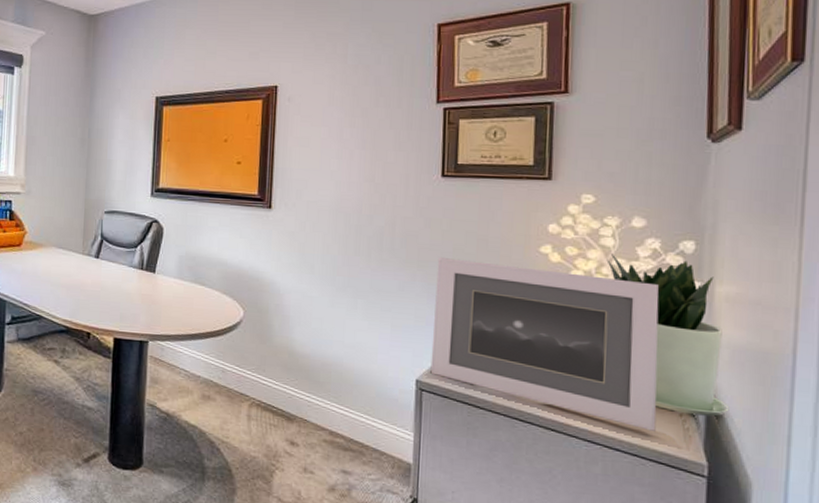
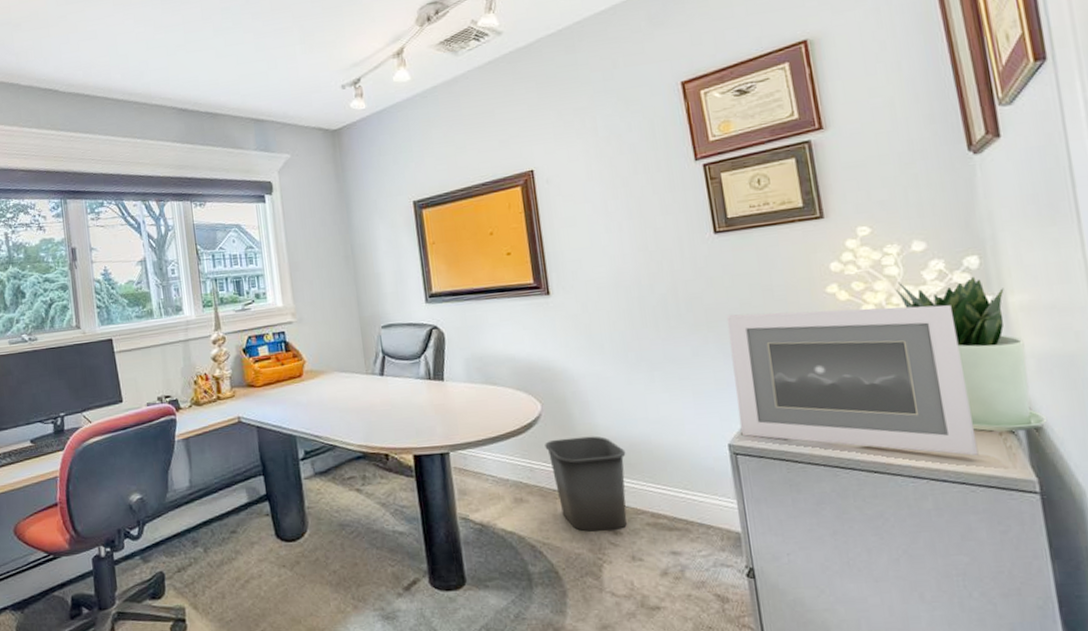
waste bin: none [240,346,316,441] -> present [545,436,627,532]

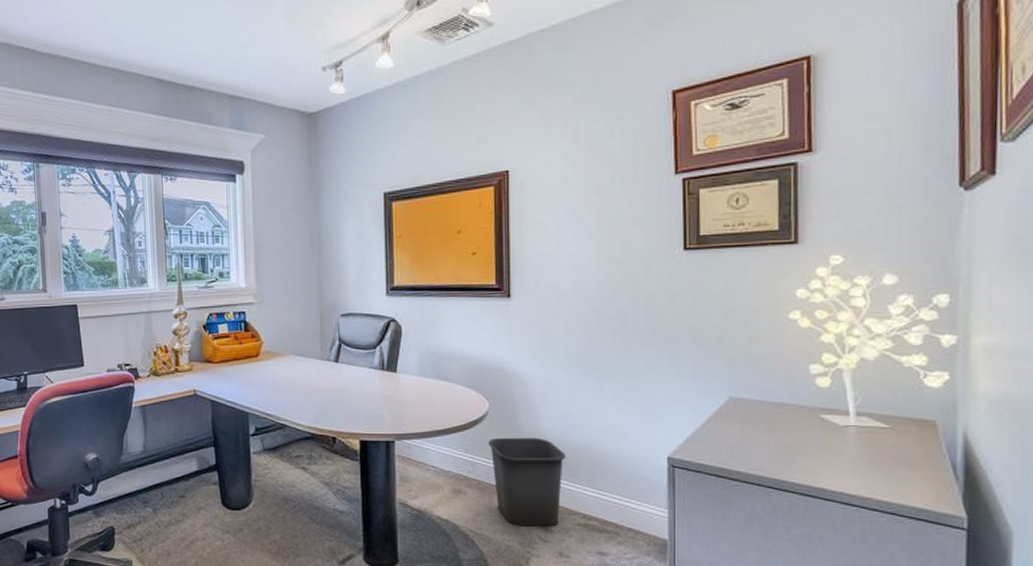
picture frame: present [726,305,979,457] -> none [682,331,914,490]
planter: present [894,276,1048,432] -> none [858,313,988,469]

